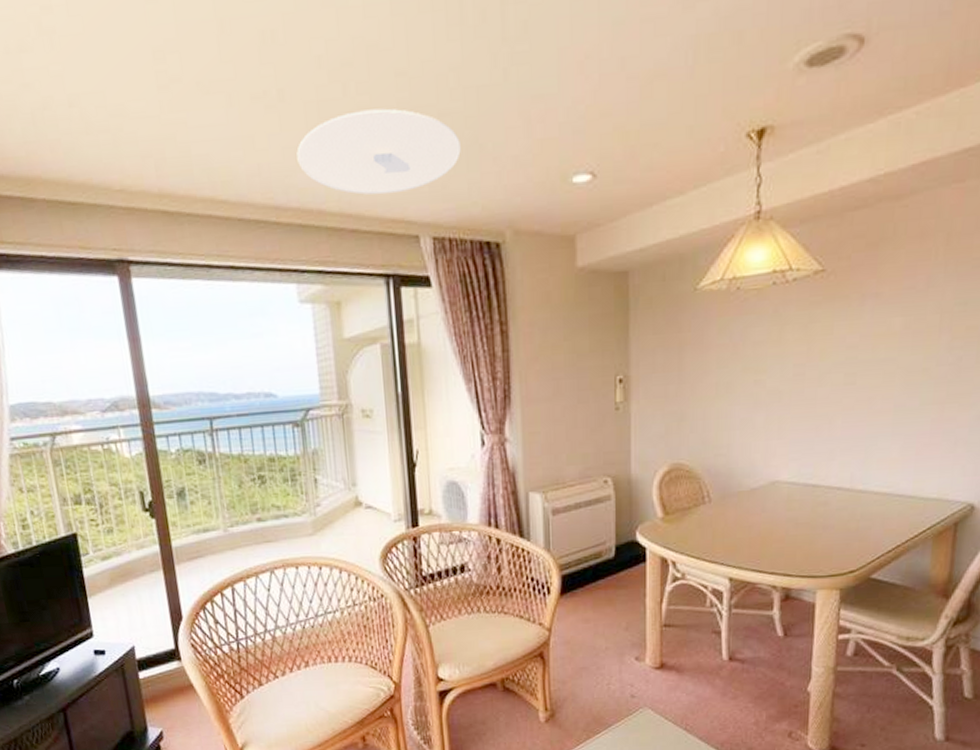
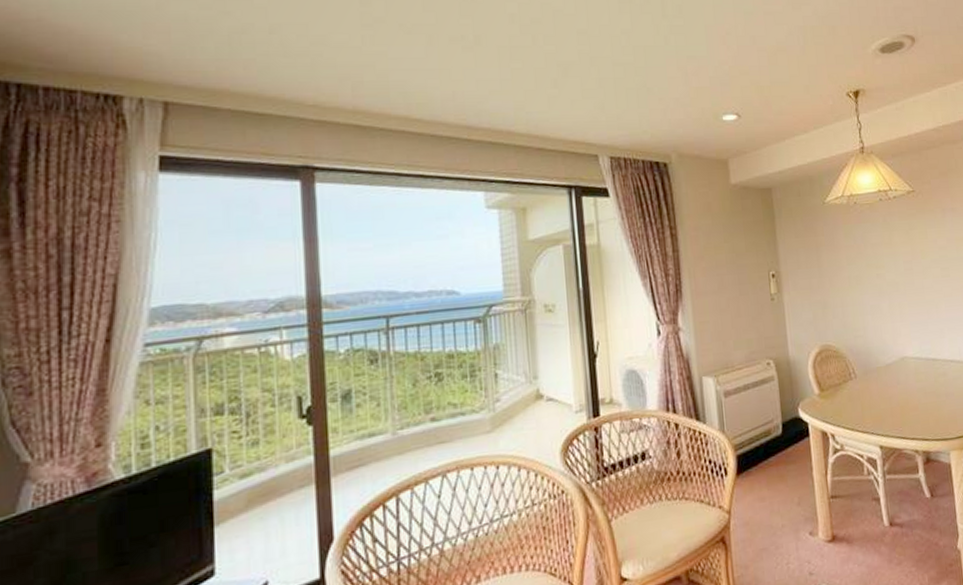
ceiling light: present [296,108,461,195] -> none [489,56,632,121]

